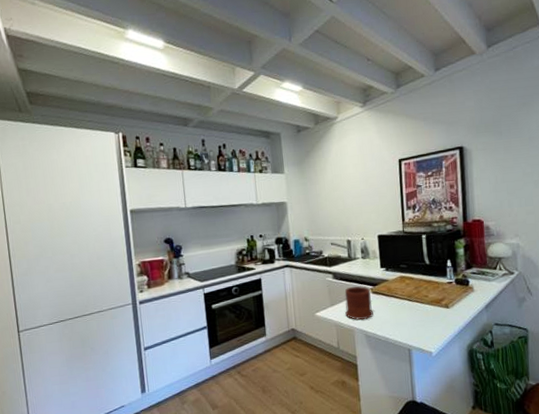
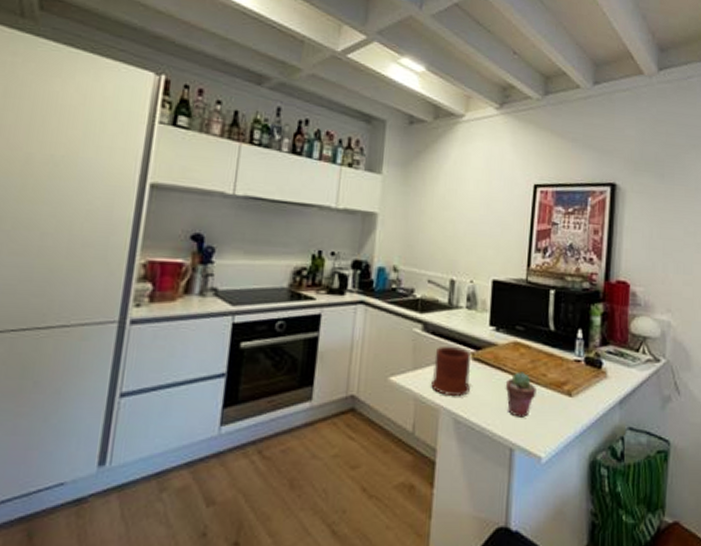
potted succulent: none [398,296,422,328] -> present [505,371,537,418]

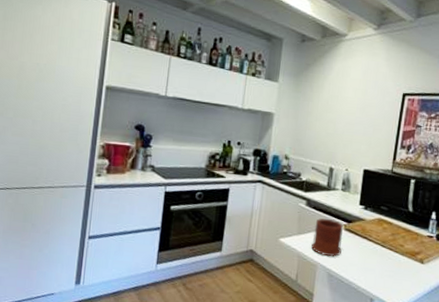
potted succulent: present [505,371,537,418] -> none [369,242,395,277]

